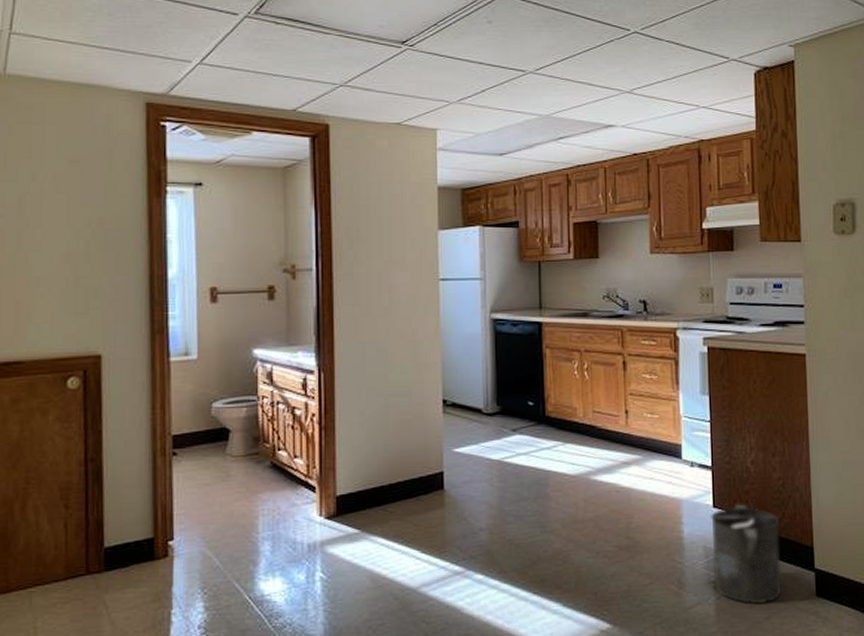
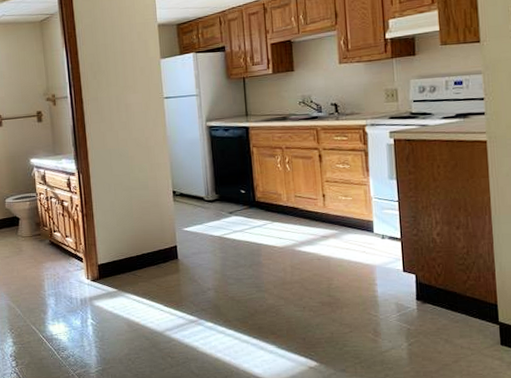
bucket: present [708,498,782,604] -> none [400,263,469,349]

